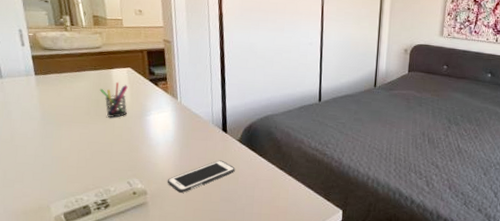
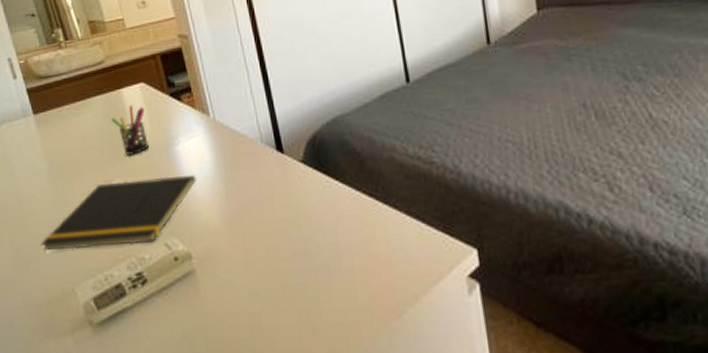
notepad: none [25,134,160,180] -> present [40,176,196,251]
cell phone: present [167,160,235,193] -> none [215,194,305,251]

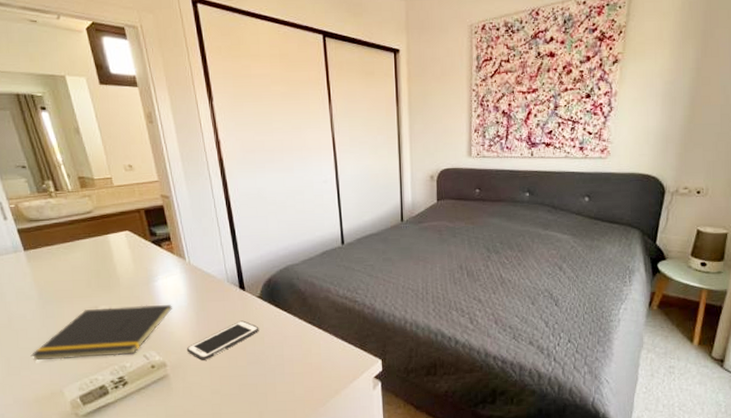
pen holder: present [111,104,150,157] -> none [98,247,133,289]
cell phone: none [215,194,305,251] -> present [186,320,259,360]

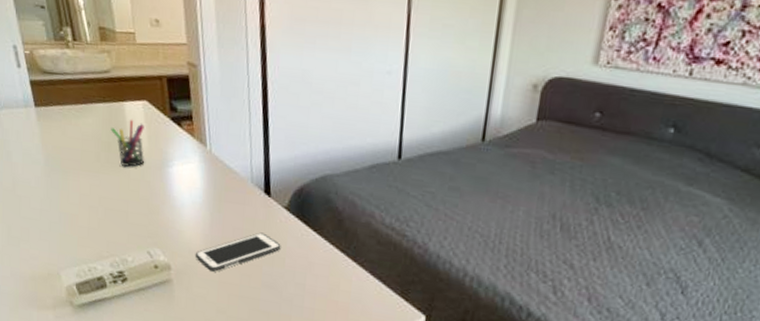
notepad: present [30,305,172,361] -> none [31,186,185,248]
pen holder: none [98,247,133,289] -> present [111,119,145,168]

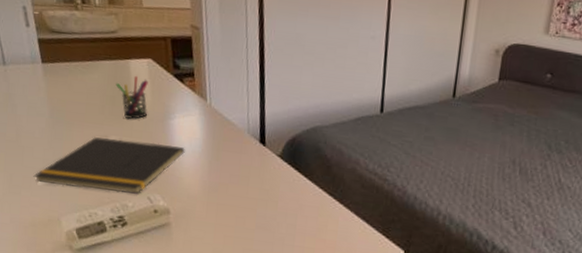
notepad: none [31,186,185,248] -> present [33,137,185,194]
cell phone: present [195,232,281,272] -> none [193,178,275,215]

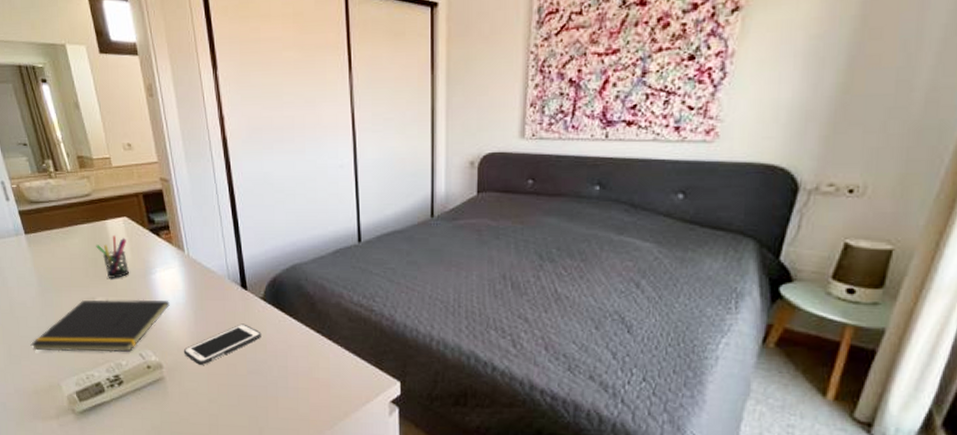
cell phone: none [193,178,275,215] -> present [183,323,262,365]

